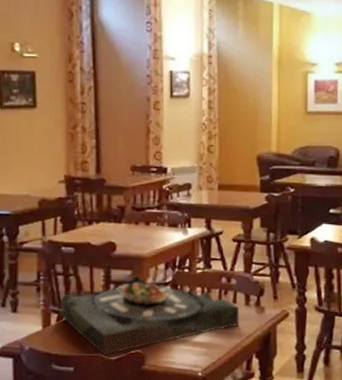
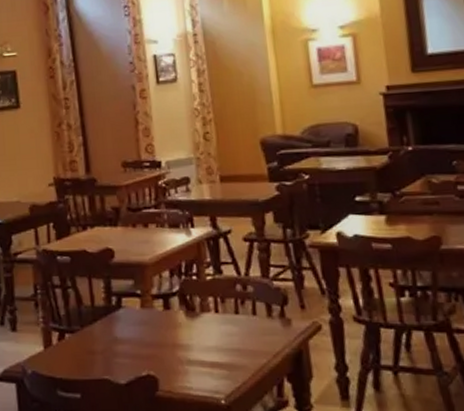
serving tray: present [59,275,240,355] -> none [60,285,264,379]

